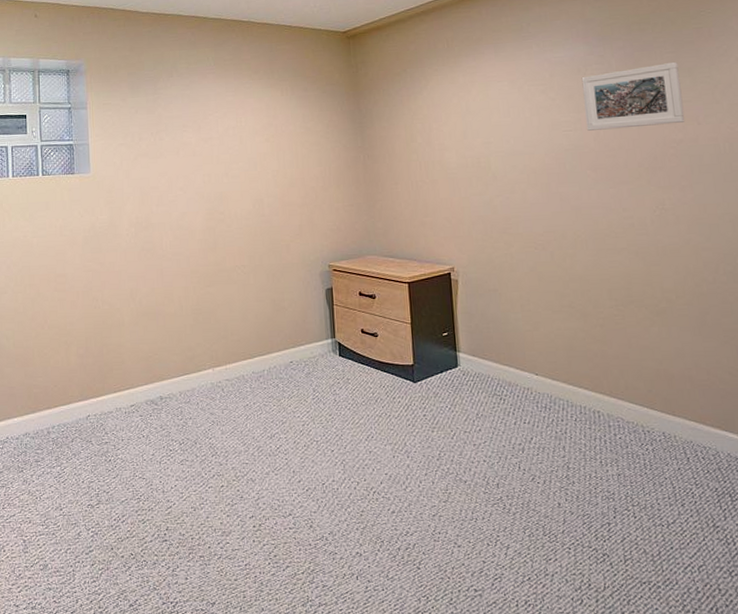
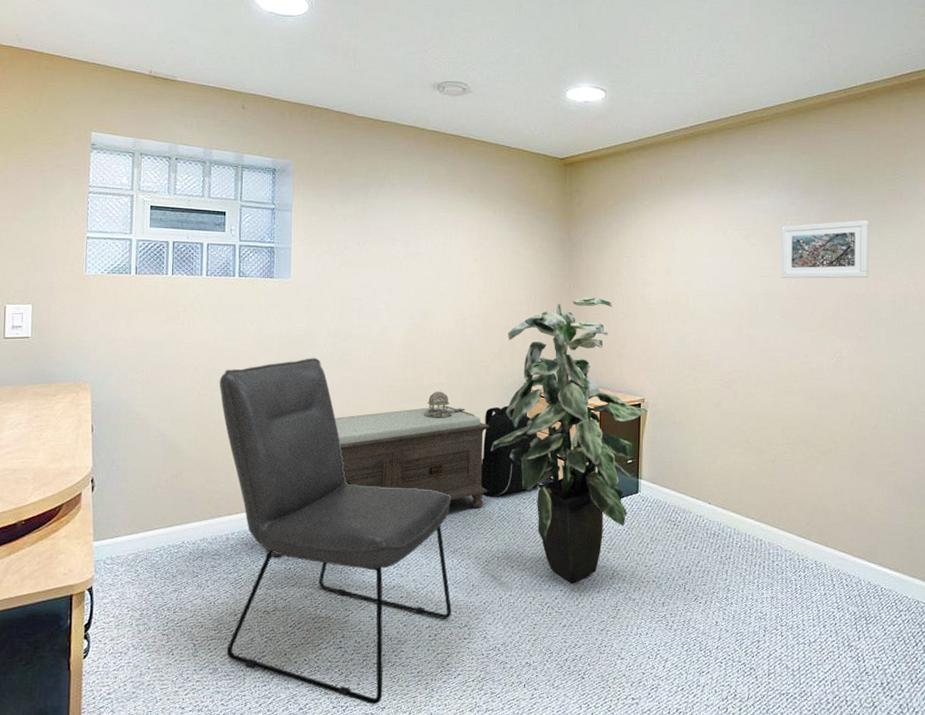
chair: none [30,249,274,600] -> present [219,358,452,705]
bench: none [92,287,300,449] -> present [272,405,490,557]
lantern: none [228,273,270,301] -> present [423,391,465,418]
backpack: none [290,283,353,379] -> present [480,405,540,497]
indoor plant: none [298,167,459,466] -> present [490,298,648,583]

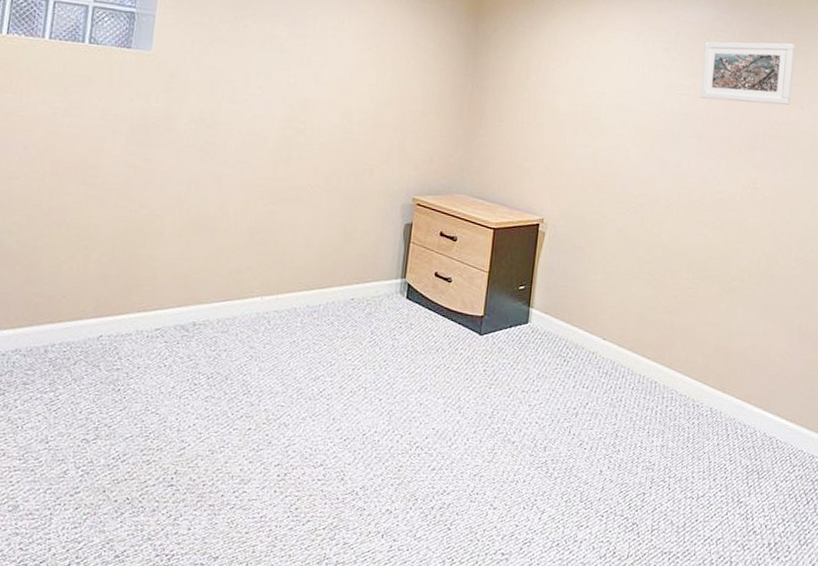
chair: present [219,358,452,705] -> none [31,145,318,554]
bench: present [272,405,490,557] -> none [99,211,369,376]
lantern: present [423,391,465,418] -> none [294,194,343,226]
backpack: present [480,405,540,497] -> none [352,216,423,319]
indoor plant: present [490,298,648,583] -> none [367,101,546,421]

